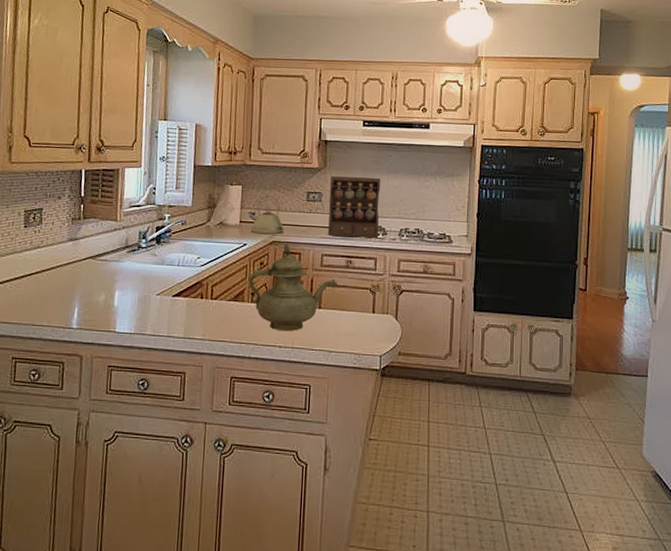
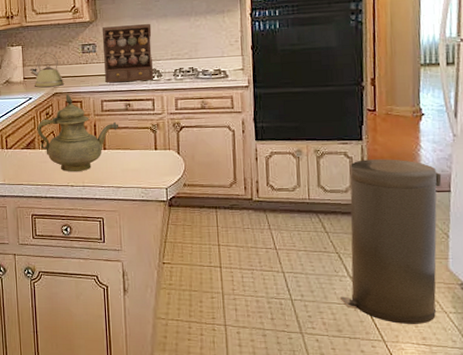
pedal bin: none [542,339,641,513] -> present [339,159,442,324]

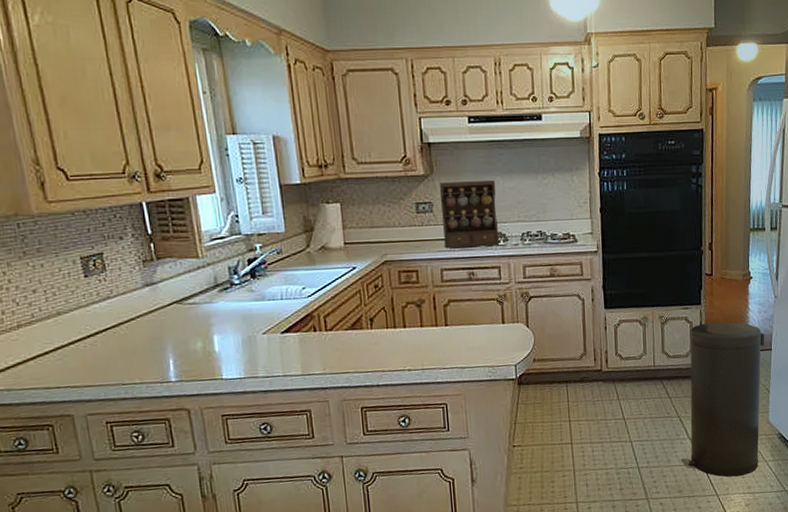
kettle: present [29,52,64,88] -> none [351,211,395,255]
teapot: present [37,93,119,172] -> none [364,261,462,354]

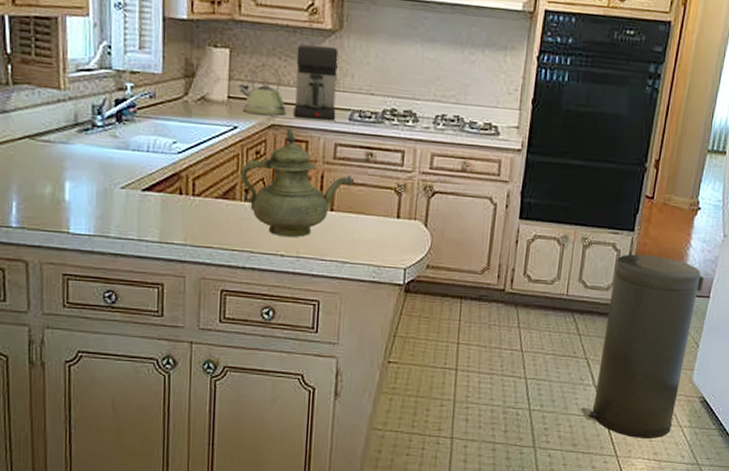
kettle: none [351,211,395,255] -> present [238,64,286,116]
teapot: none [364,261,462,354] -> present [240,127,355,238]
coffee maker: none [397,188,438,253] -> present [293,44,339,121]
spice rack: present [439,179,499,249] -> none [344,41,414,125]

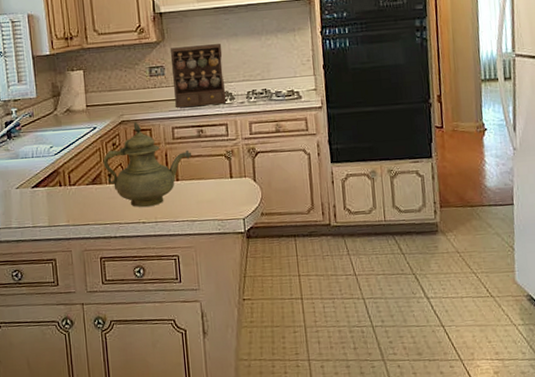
kettle: present [238,64,286,116] -> none [93,76,131,116]
coffee maker: present [293,44,339,121] -> none [132,54,170,113]
spice rack: none [344,41,414,125] -> present [170,43,226,109]
pedal bin: present [580,254,705,439] -> none [418,175,506,341]

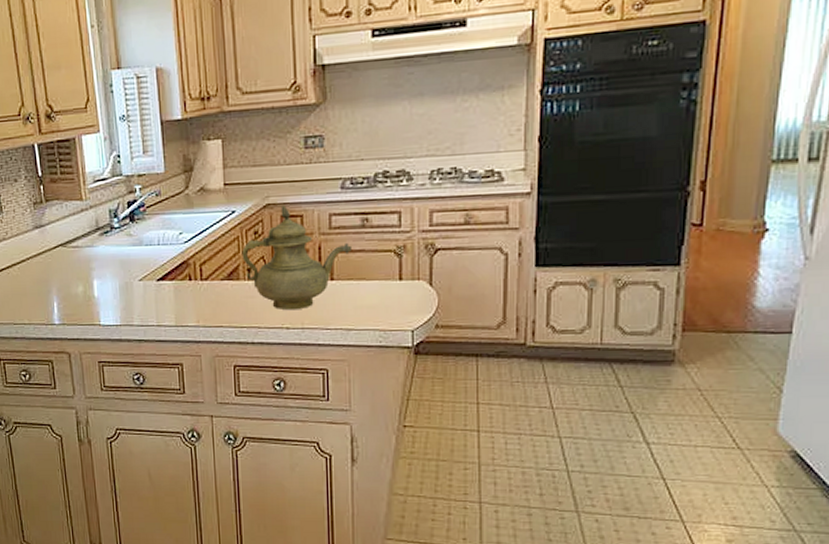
spice rack: present [170,43,226,109] -> none [332,105,402,190]

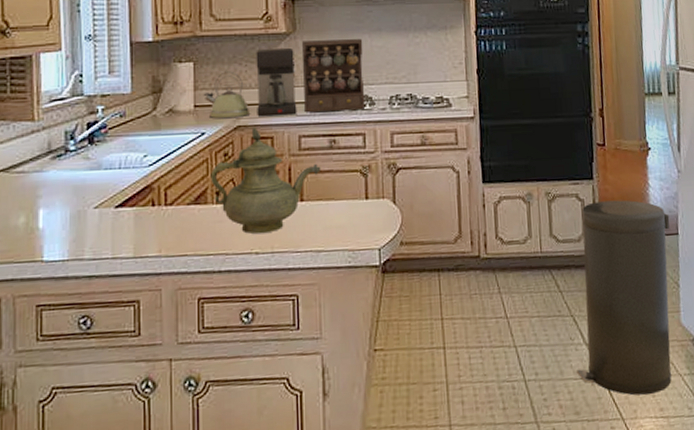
kettle: none [232,147,278,197] -> present [203,71,249,119]
coffee maker: none [284,119,328,195] -> present [256,47,297,117]
spice rack: none [332,105,402,190] -> present [301,38,365,113]
pedal bin: none [630,290,783,501] -> present [575,200,672,396]

